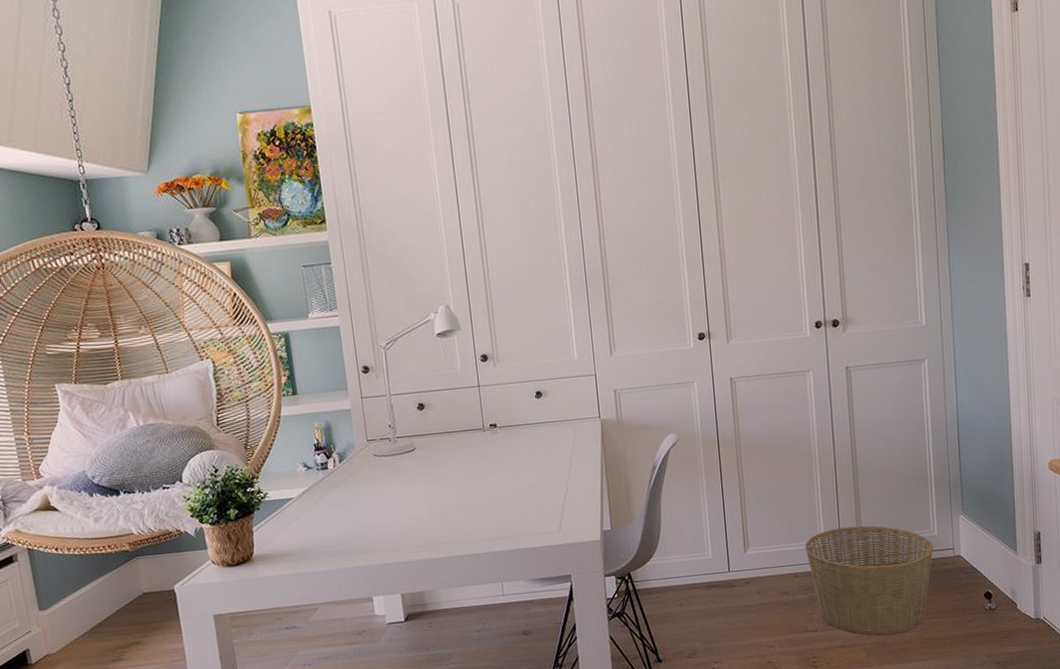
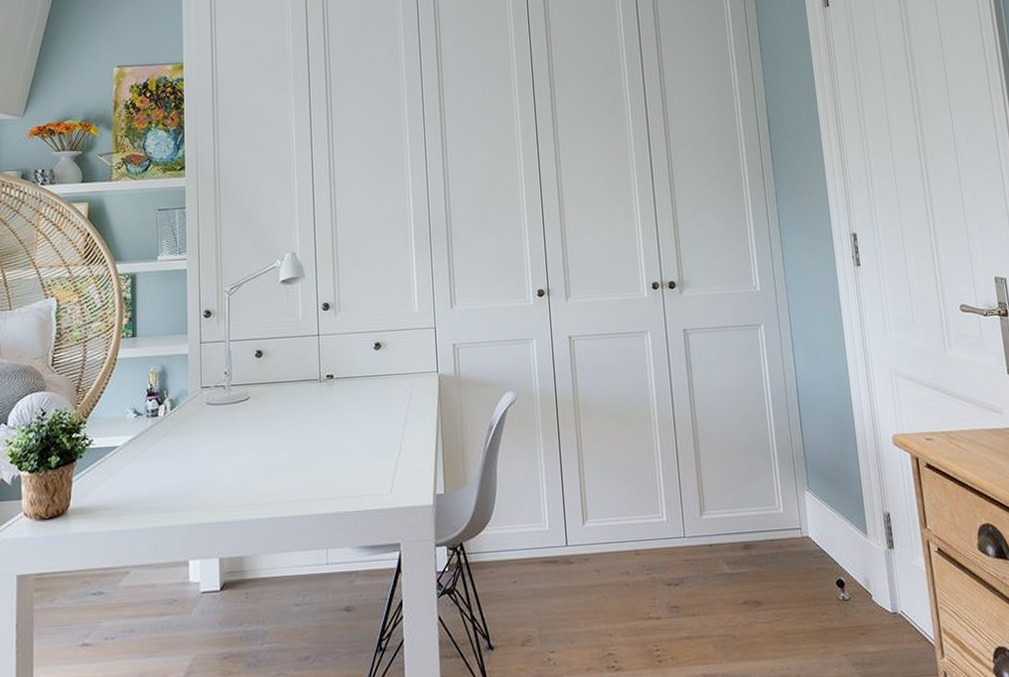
basket: present [805,525,934,636] -> none [645,499,781,627]

